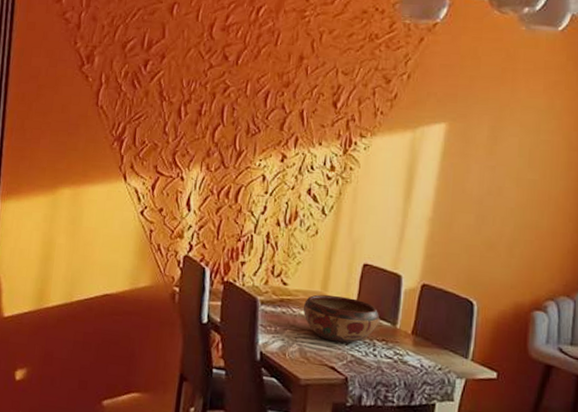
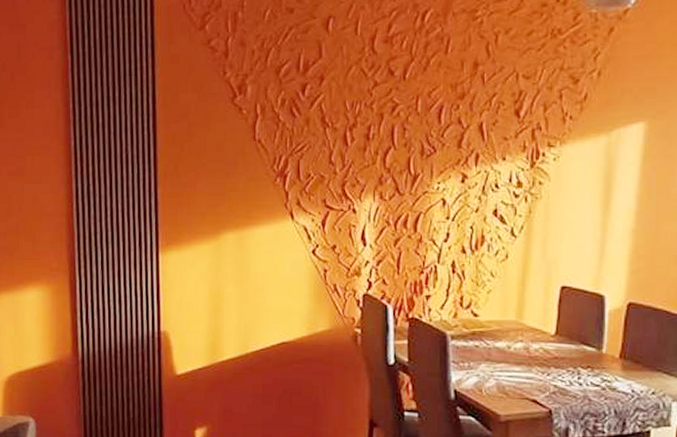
decorative bowl: present [303,294,379,344] -> none [497,324,582,374]

